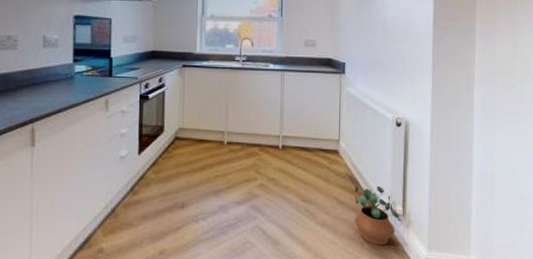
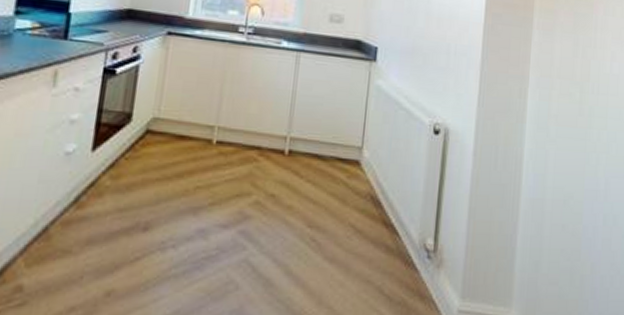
potted plant: present [354,185,399,246] -> none [372,209,429,291]

